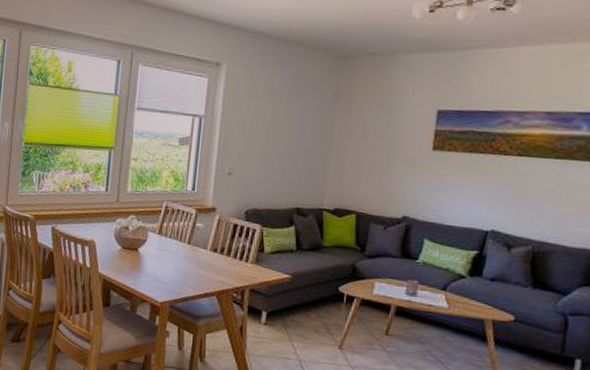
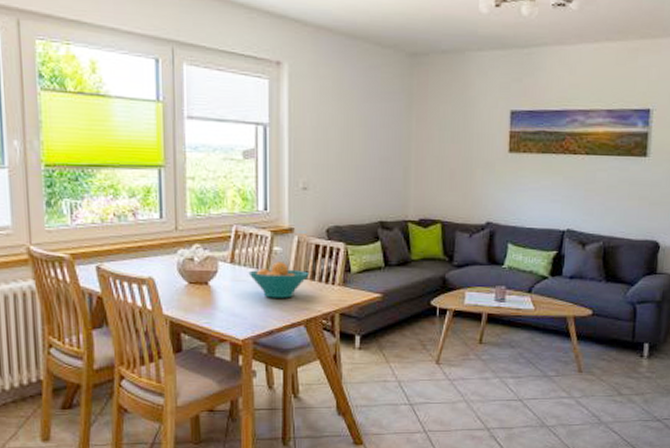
fruit bowl: none [172,236,226,270] -> present [248,262,309,298]

